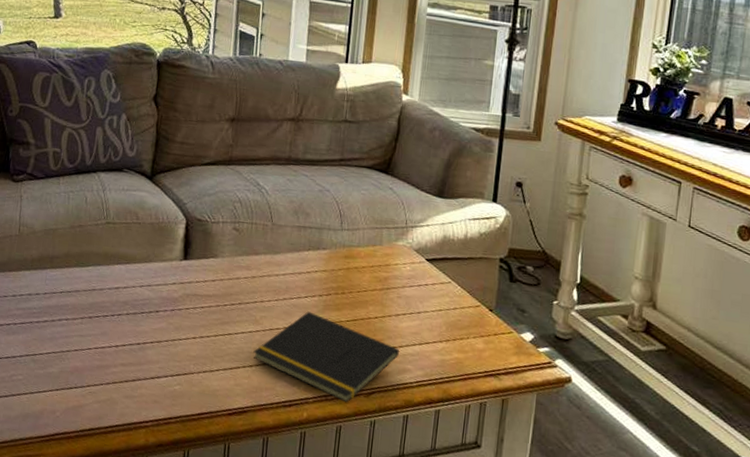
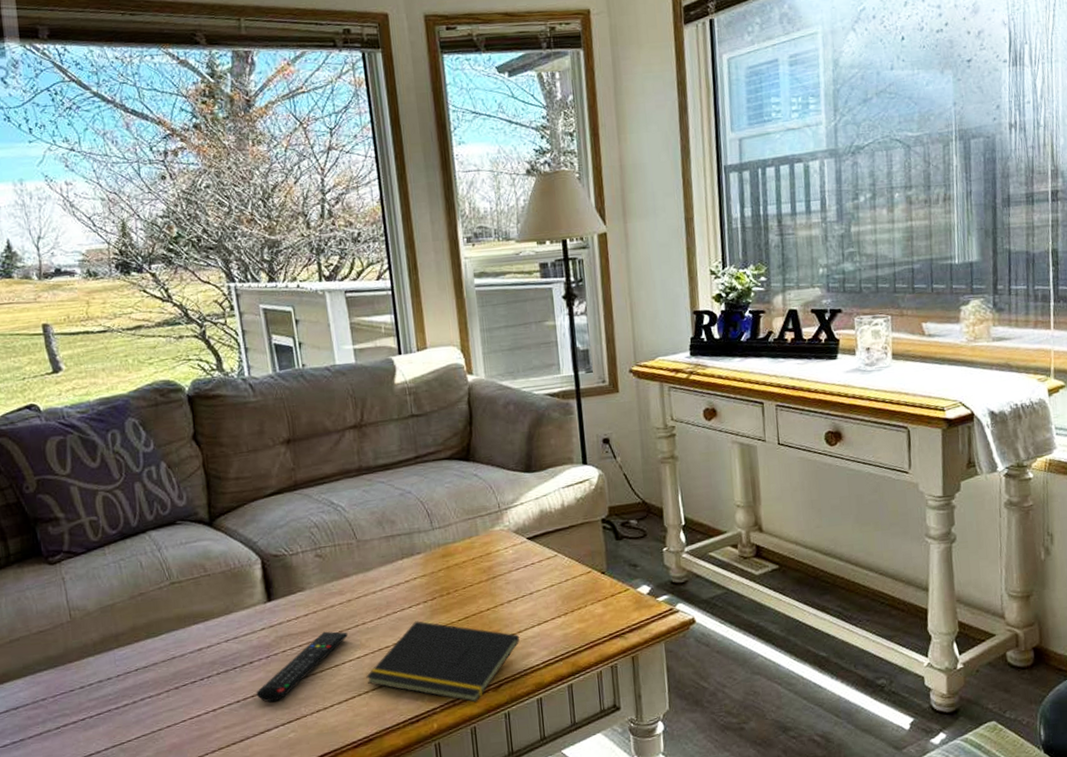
remote control: none [155,299,246,353] -> present [256,631,348,703]

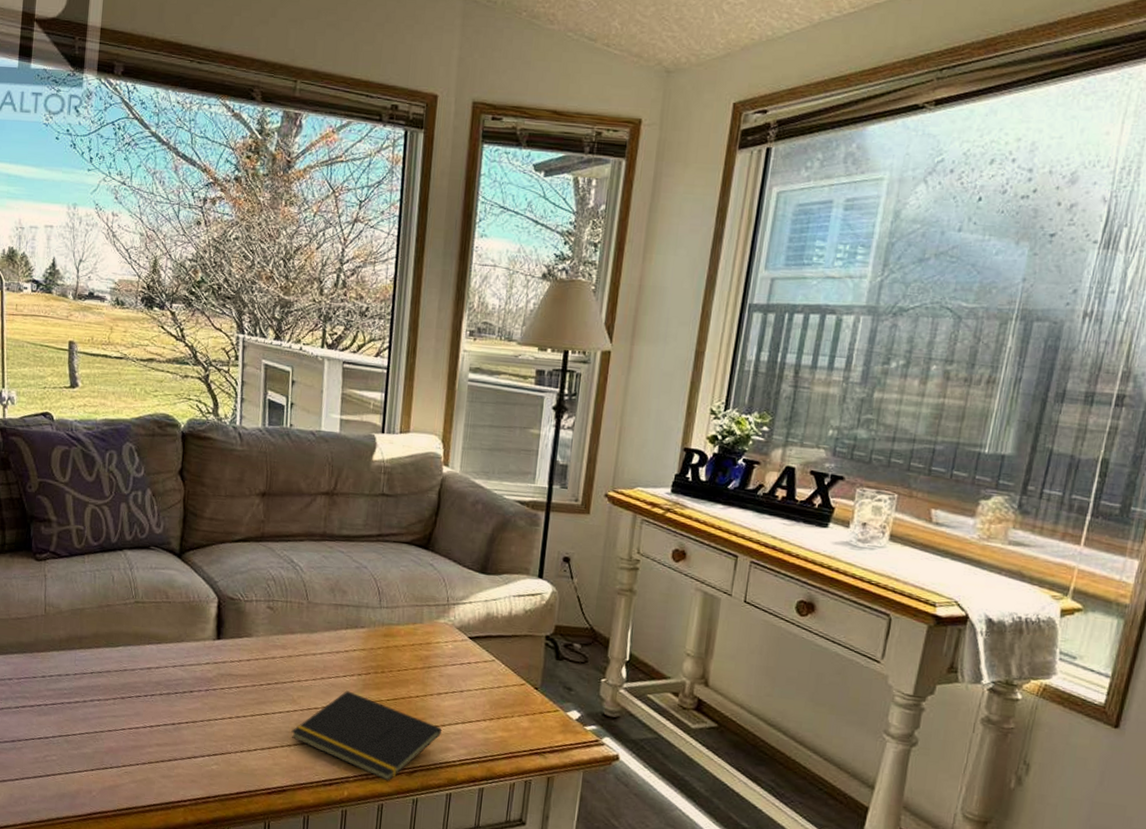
remote control: present [256,631,348,703] -> none [190,679,283,733]

